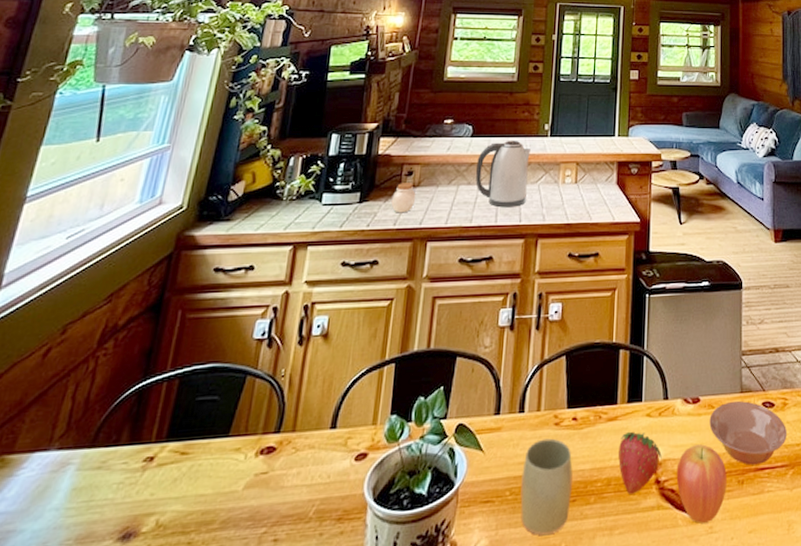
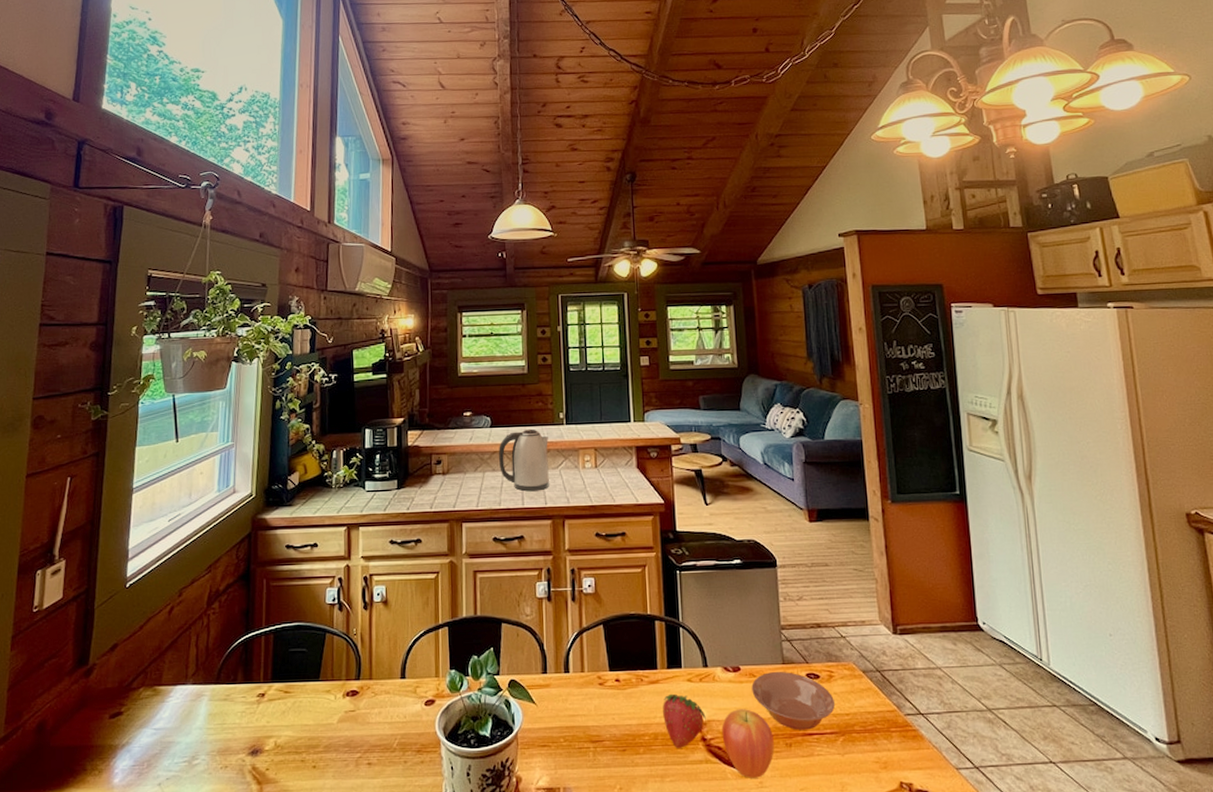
jar: present [391,183,416,213] -> none [425,470,447,498]
mug: present [520,438,573,536] -> none [573,696,621,778]

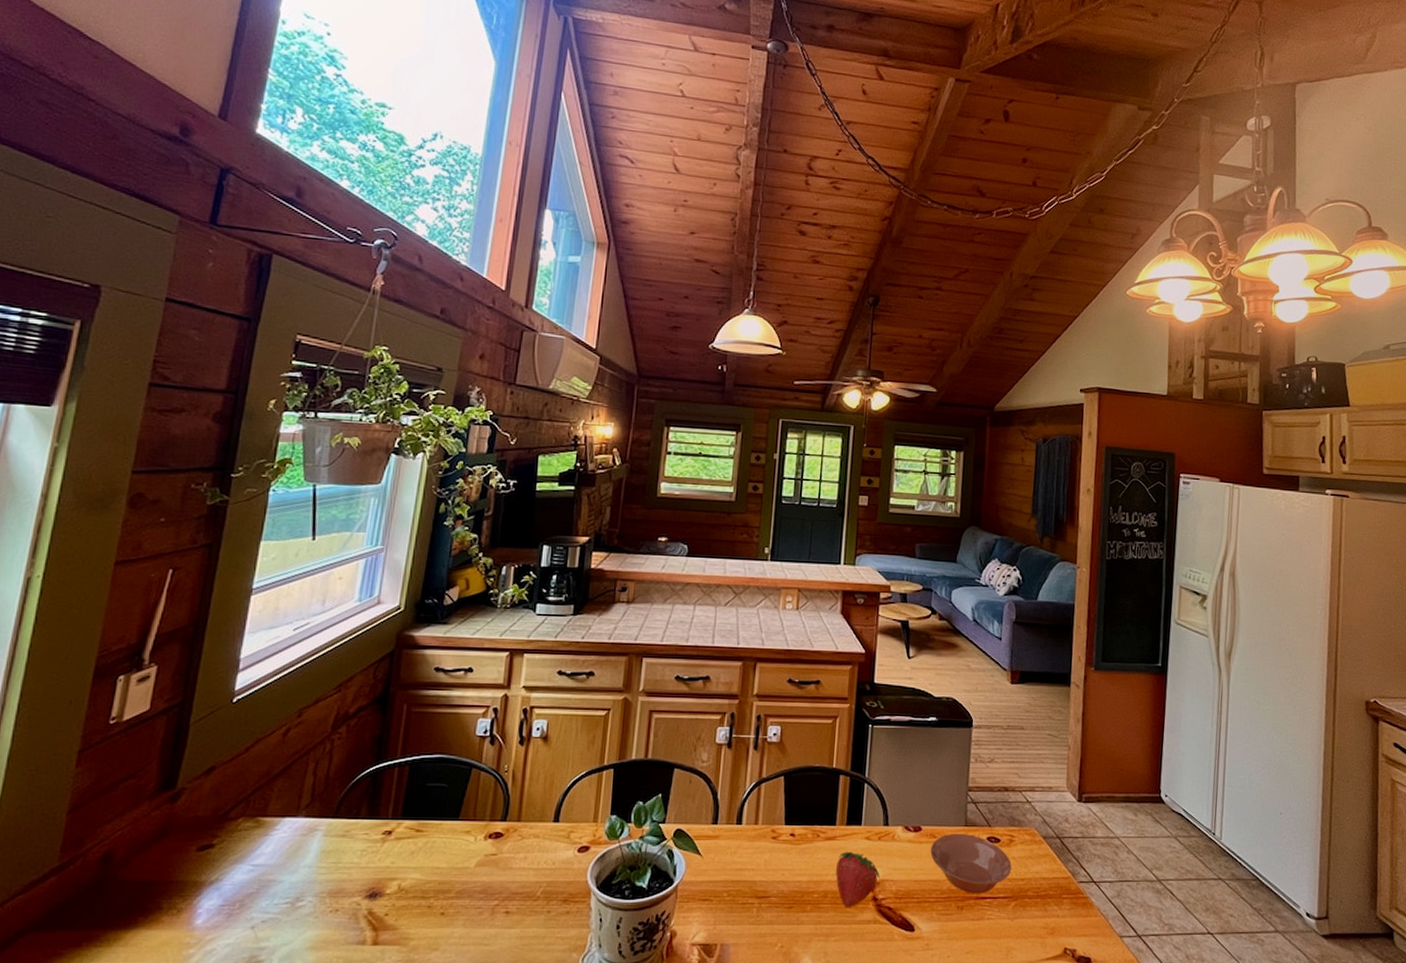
kettle: present [499,429,549,492] -> none [692,561,749,630]
fruit: present [721,709,774,778] -> none [894,870,946,940]

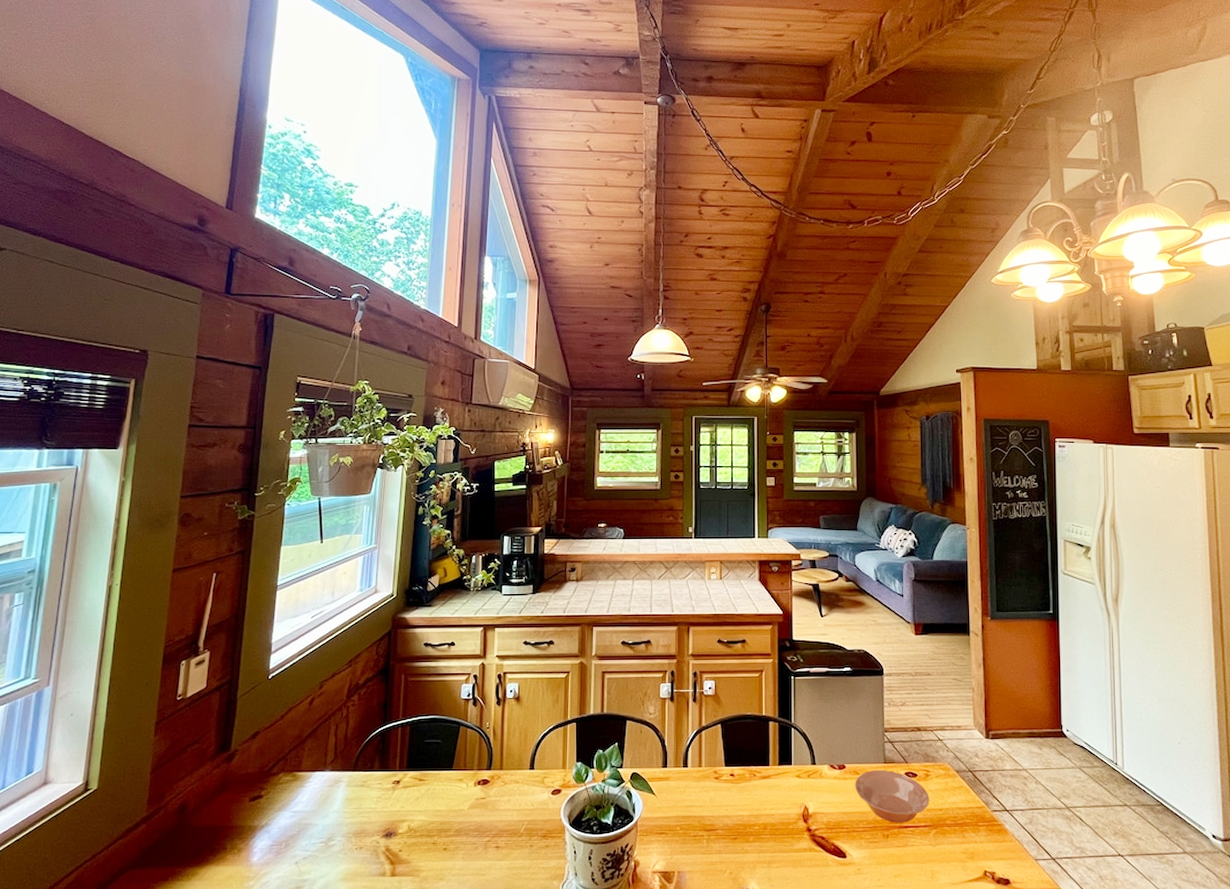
fruit: present [836,851,880,907] -> none [773,788,812,837]

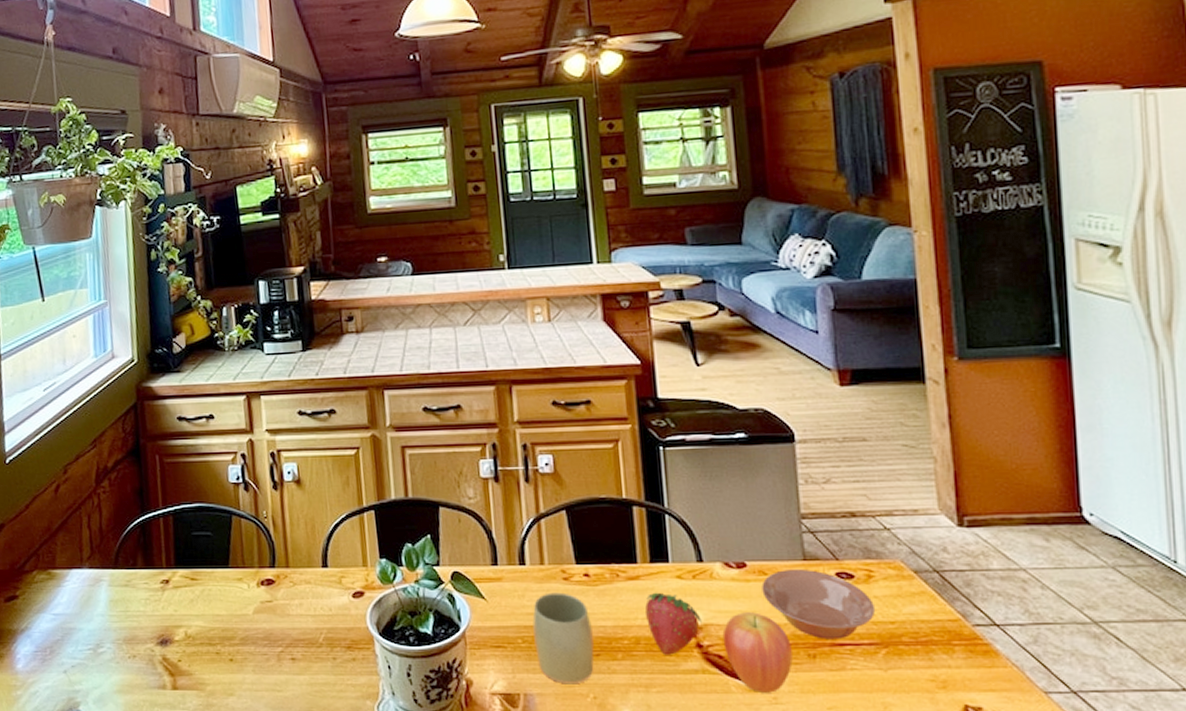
mug: none [689,789,733,863] -> present [532,592,594,685]
fruit: none [773,788,812,837] -> present [645,592,702,655]
fruit: none [826,803,873,865] -> present [722,612,793,693]

